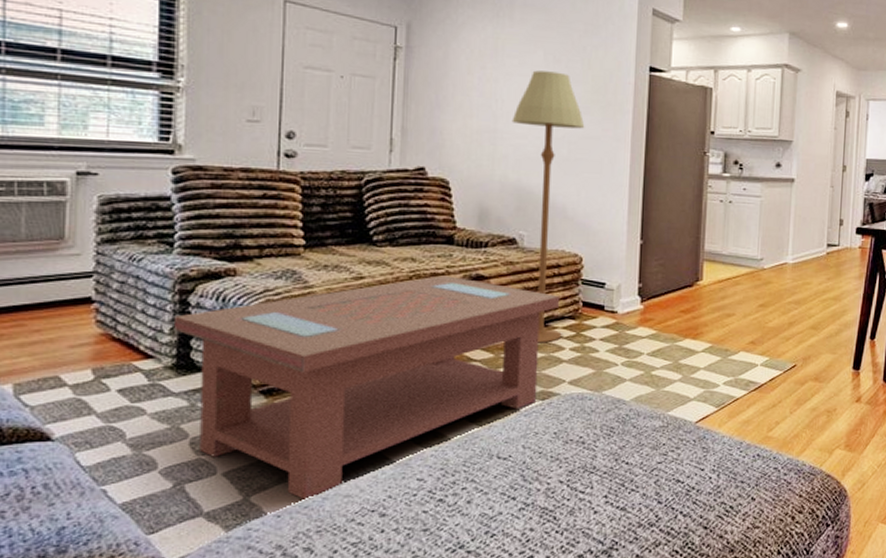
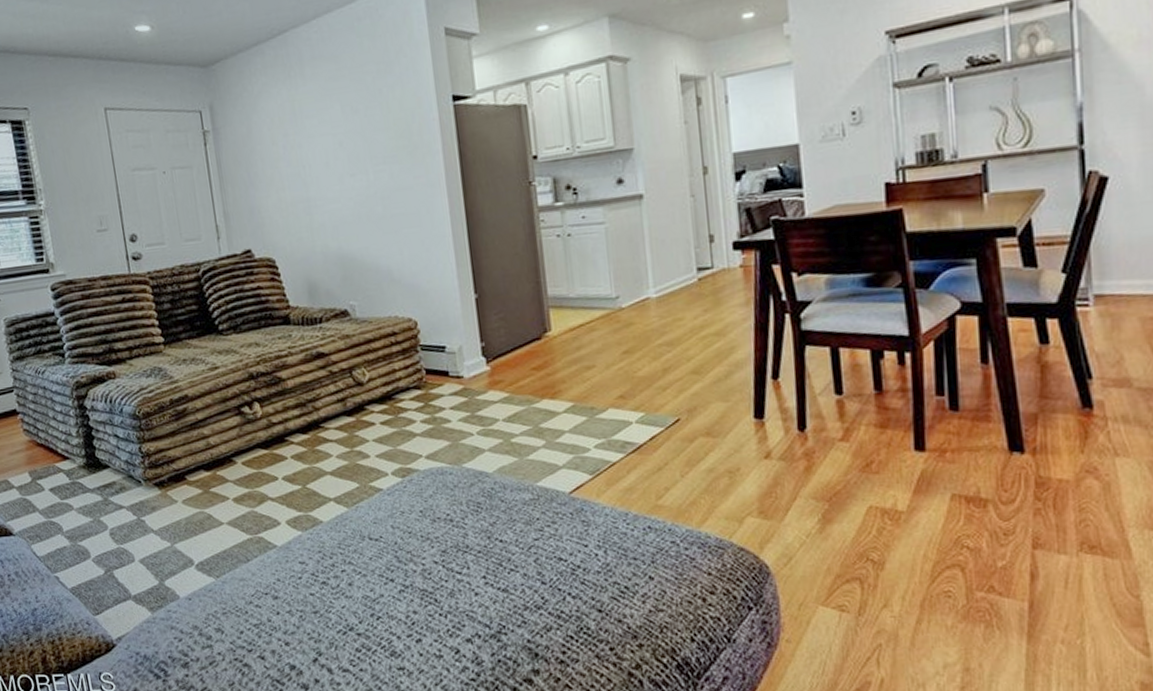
coffee table: present [173,275,560,501] -> none [78,356,403,585]
floor lamp: present [511,70,585,343] -> none [322,123,411,418]

